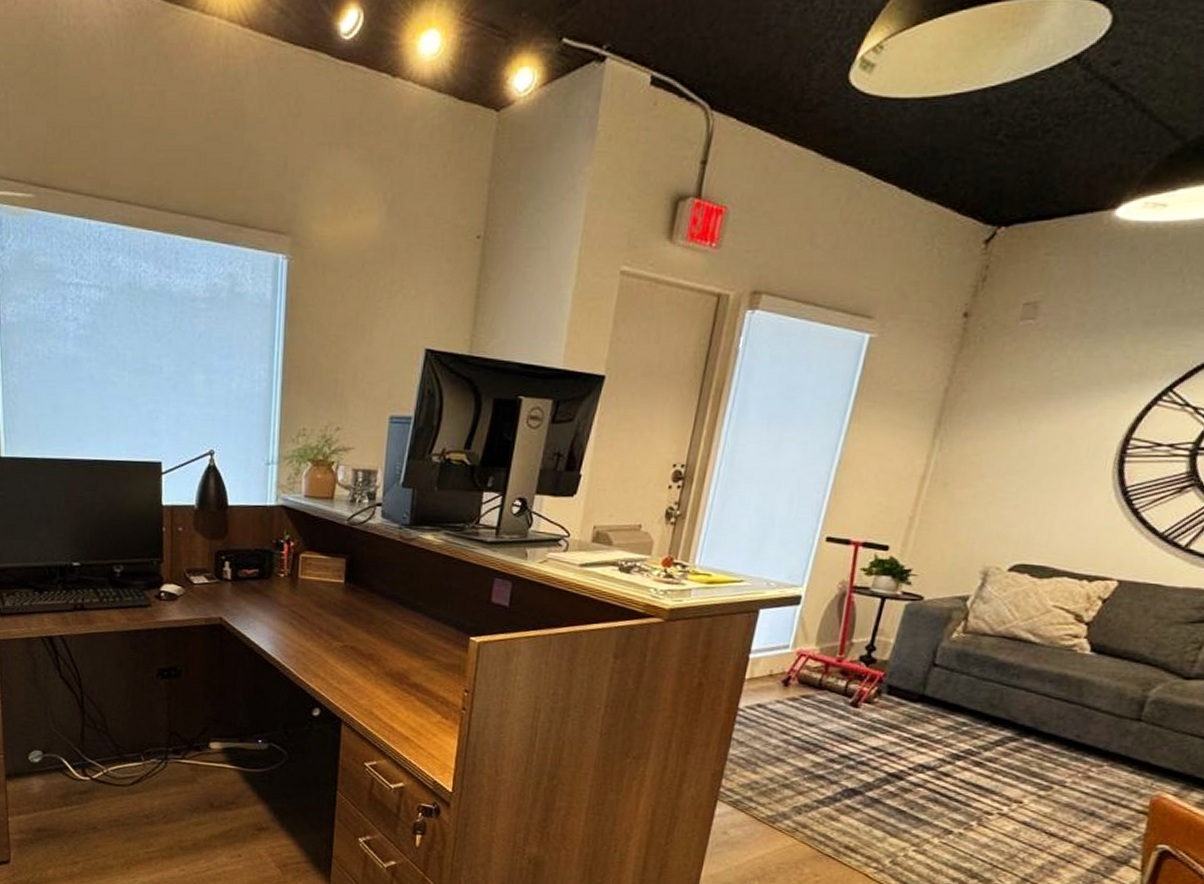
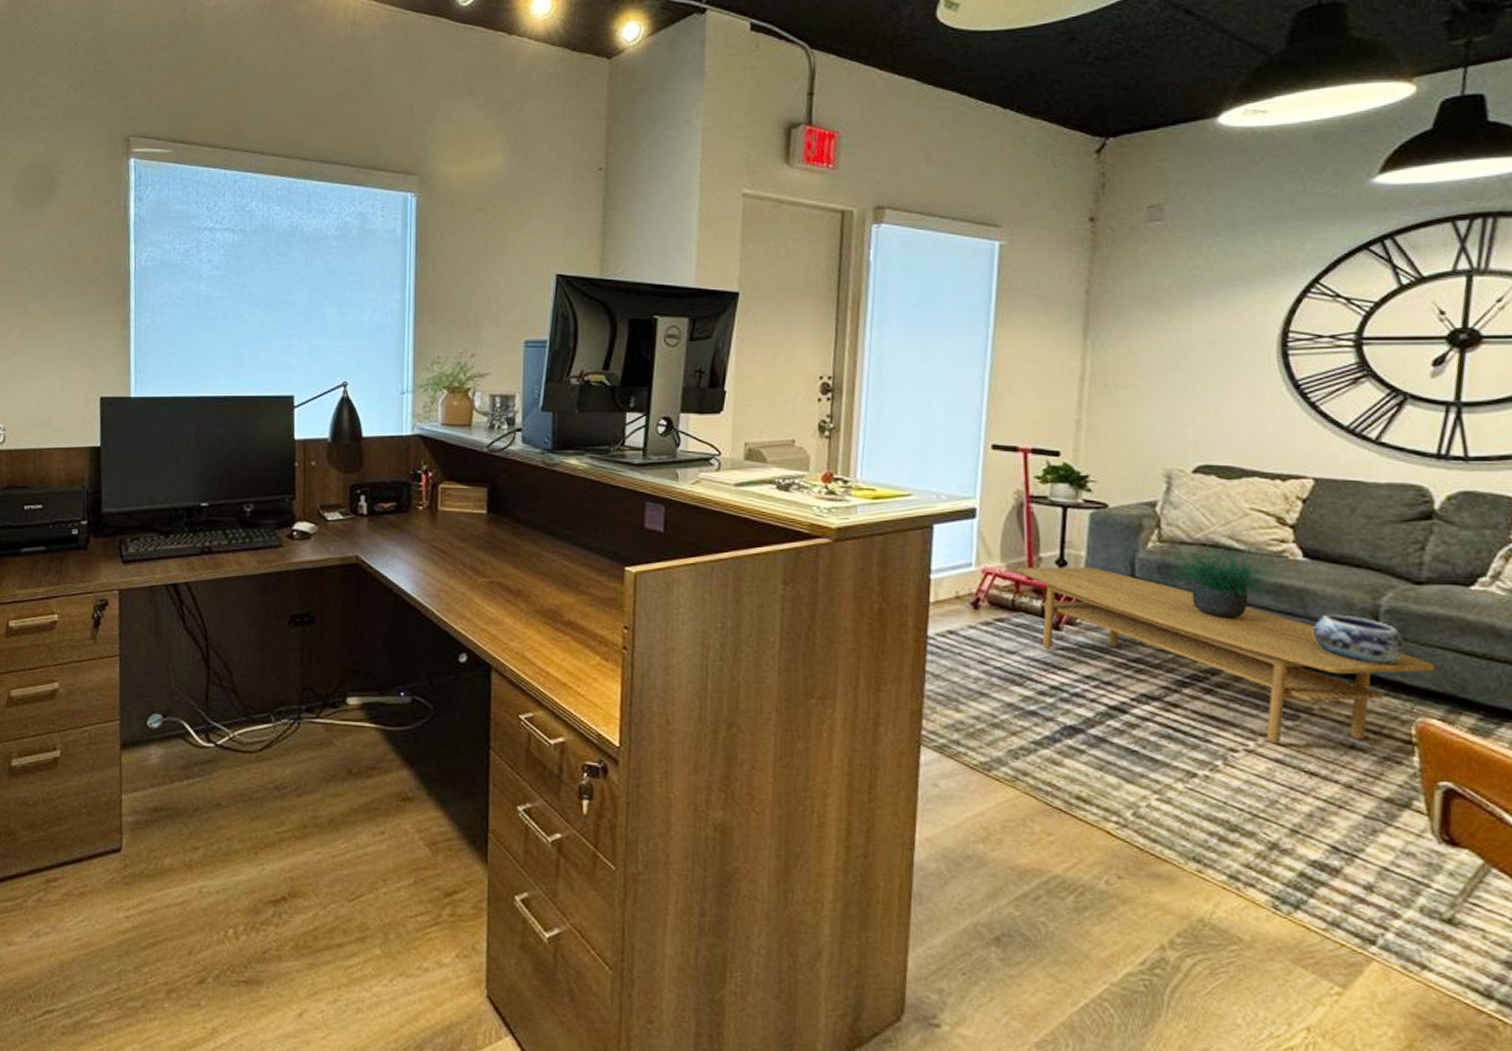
coffee table: none [829,651,1182,810] -> present [1017,566,1435,744]
potted plant: none [969,629,1065,703] -> present [1167,535,1279,619]
decorative bowl: none [1082,702,1161,748] -> present [1312,614,1405,665]

